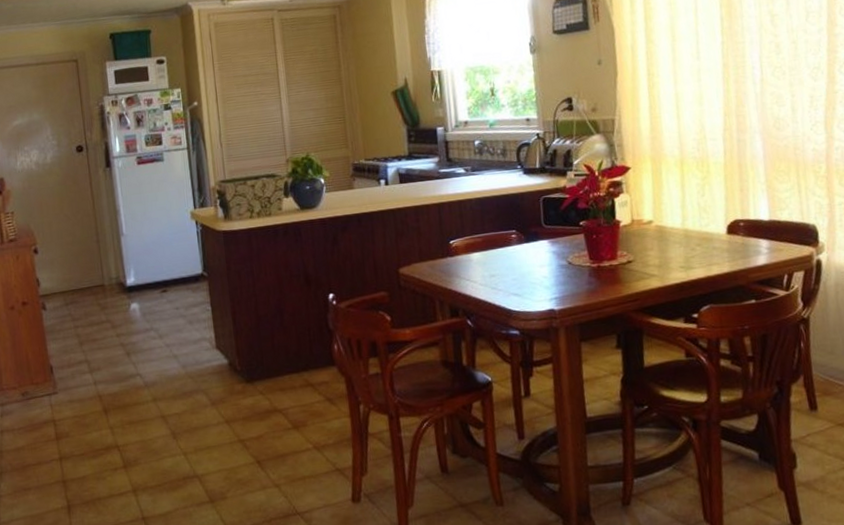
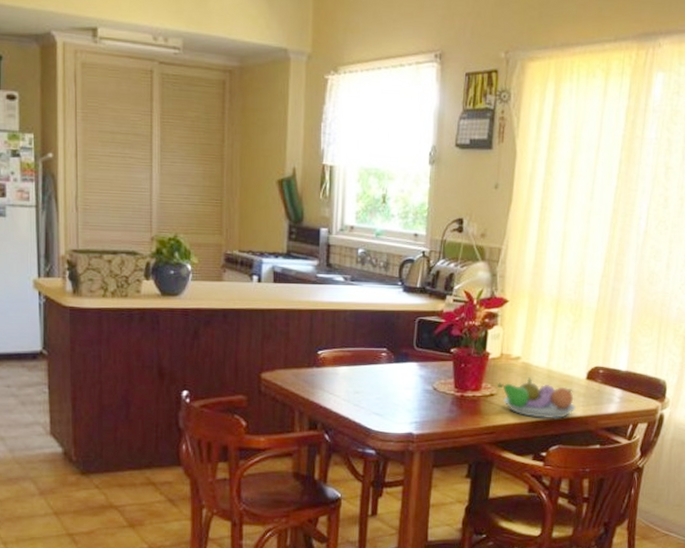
fruit bowl: none [633,239,721,280] -> present [497,377,576,419]

